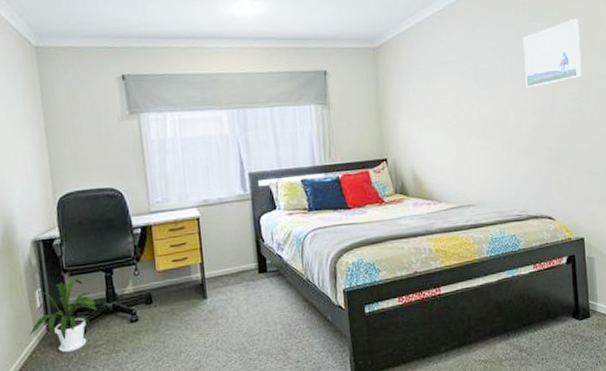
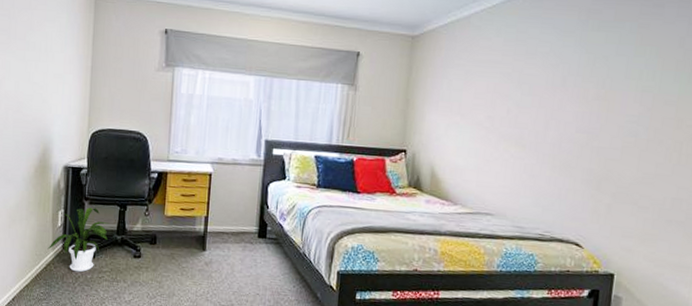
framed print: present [522,18,582,89] -> none [576,33,653,103]

